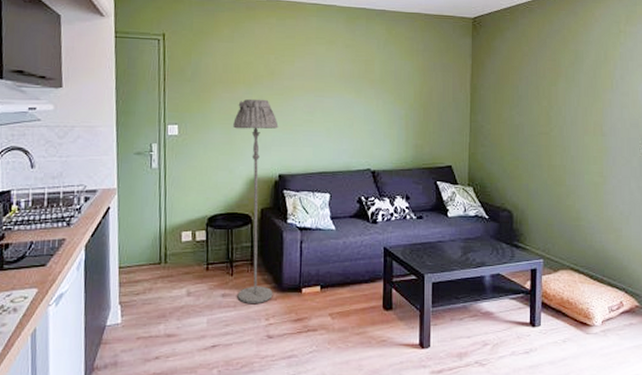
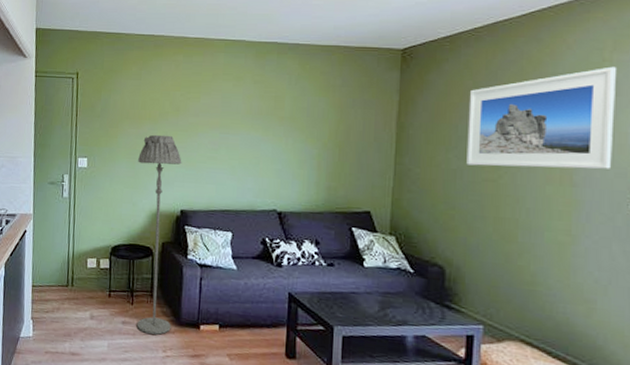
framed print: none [526,36,629,121] -> present [466,66,616,169]

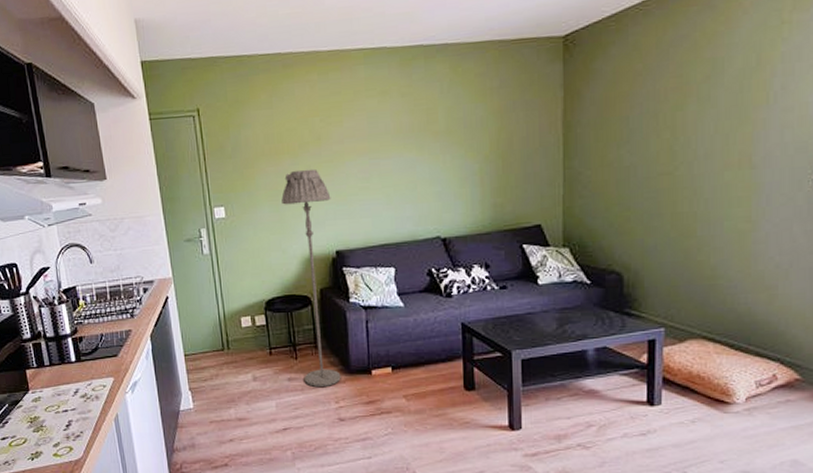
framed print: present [466,66,616,169] -> none [639,28,796,160]

